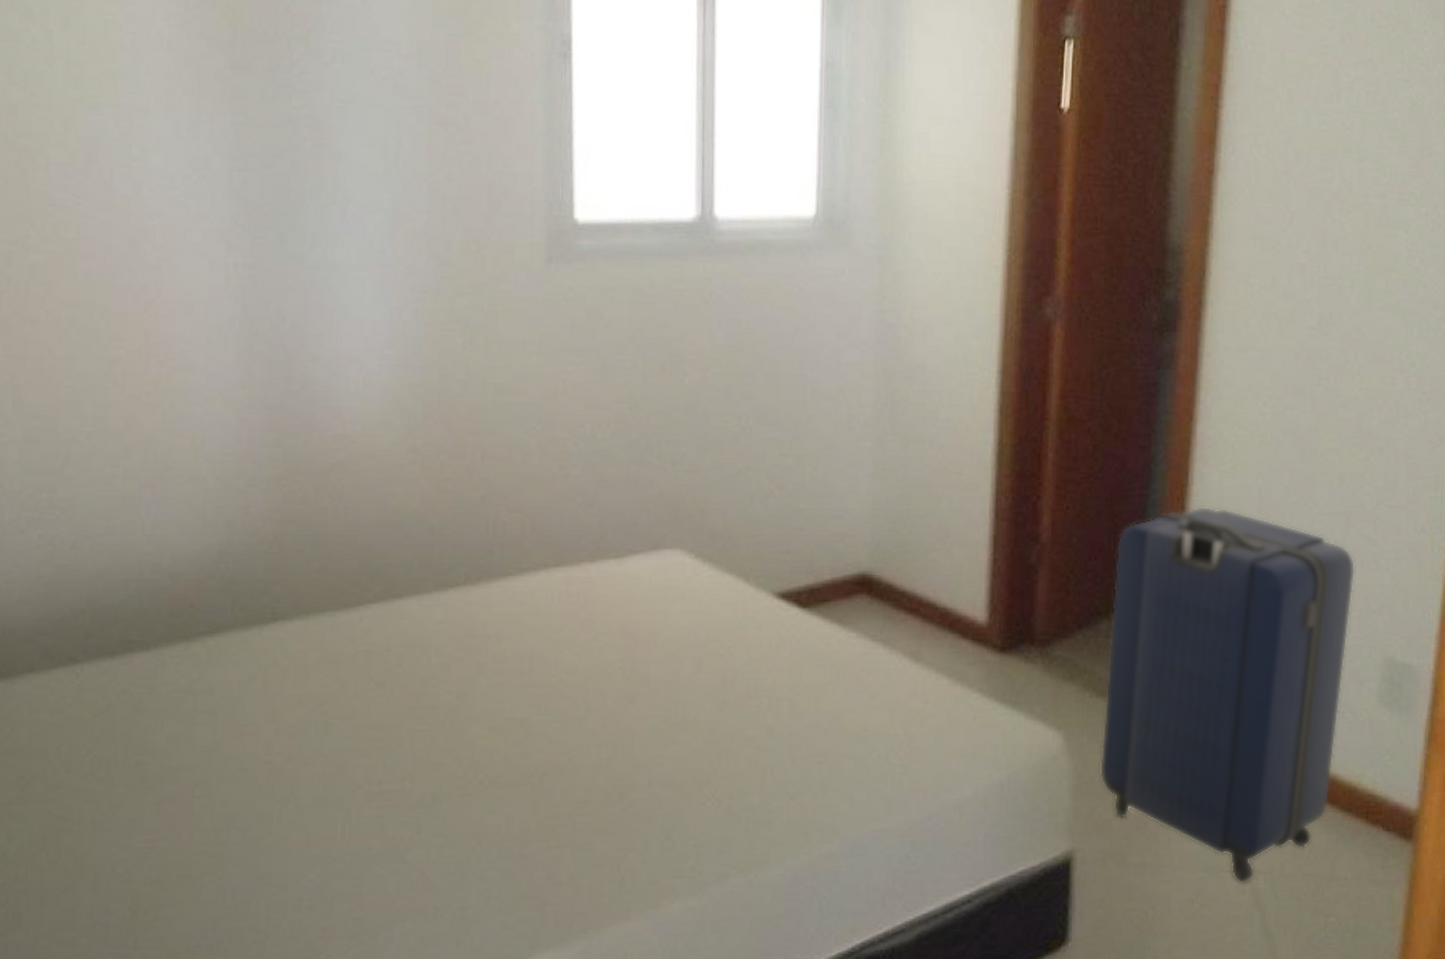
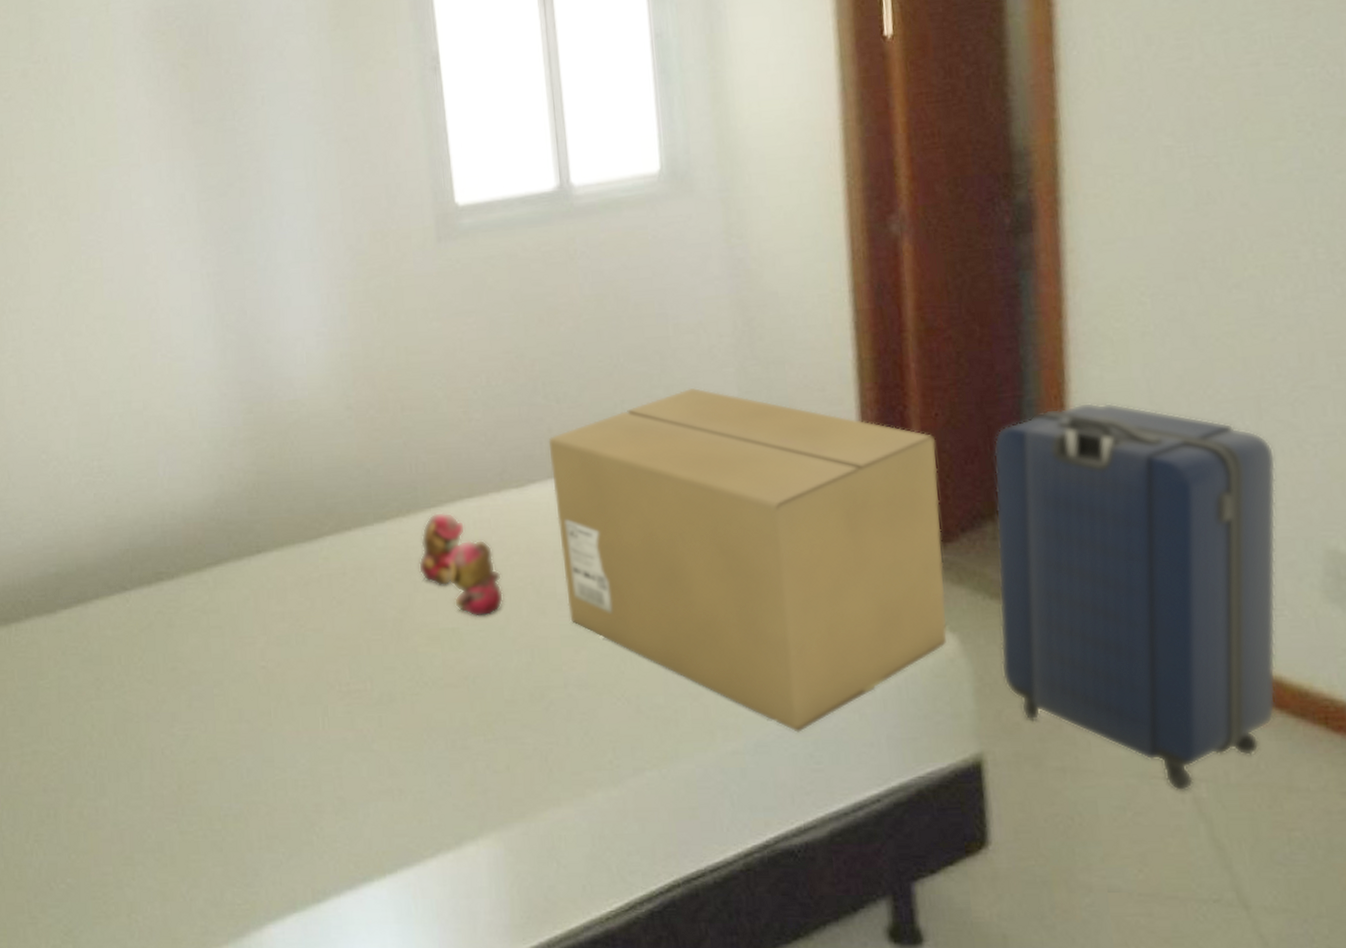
stuffed animal: none [484,581,587,705] -> present [418,511,504,617]
box: none [657,459,1063,833] -> present [548,387,947,733]

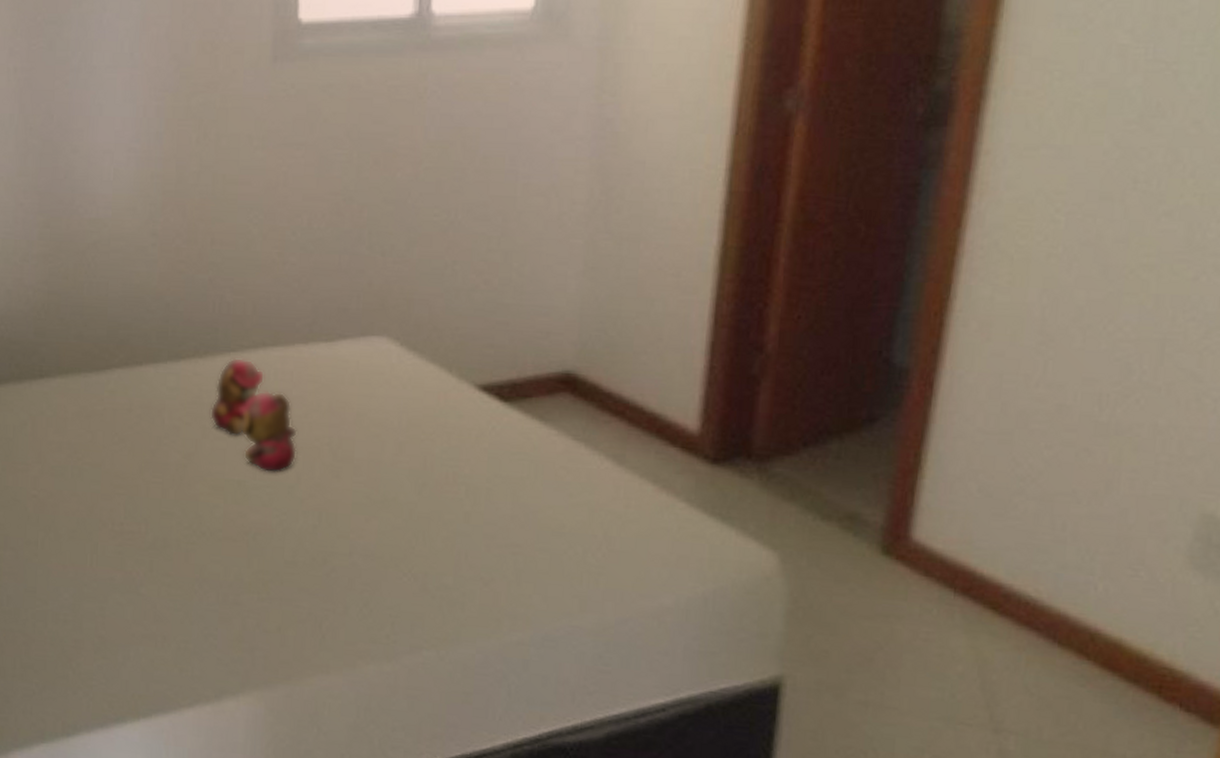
box: present [548,387,947,733] -> none [364,255,792,632]
suitcase: present [993,402,1277,790] -> none [818,323,1169,741]

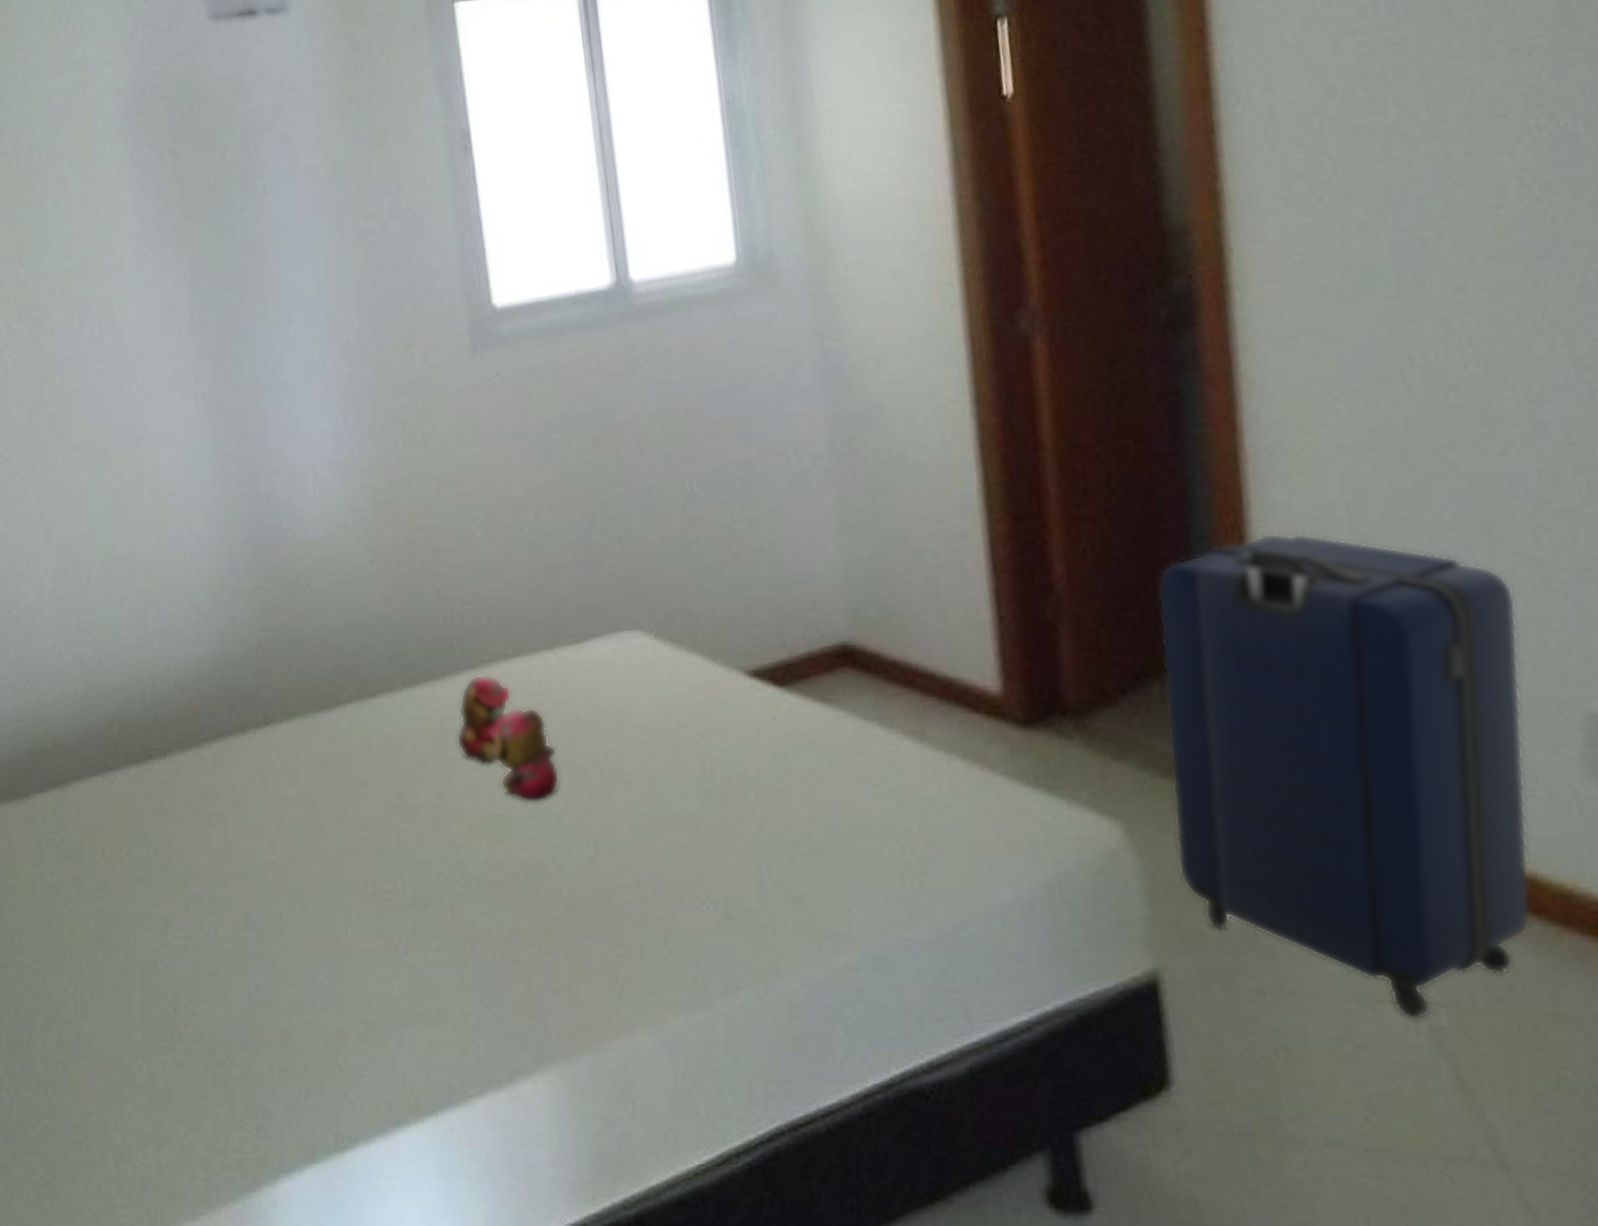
suitcase: none [818,323,1169,741] -> present [1157,533,1532,1018]

